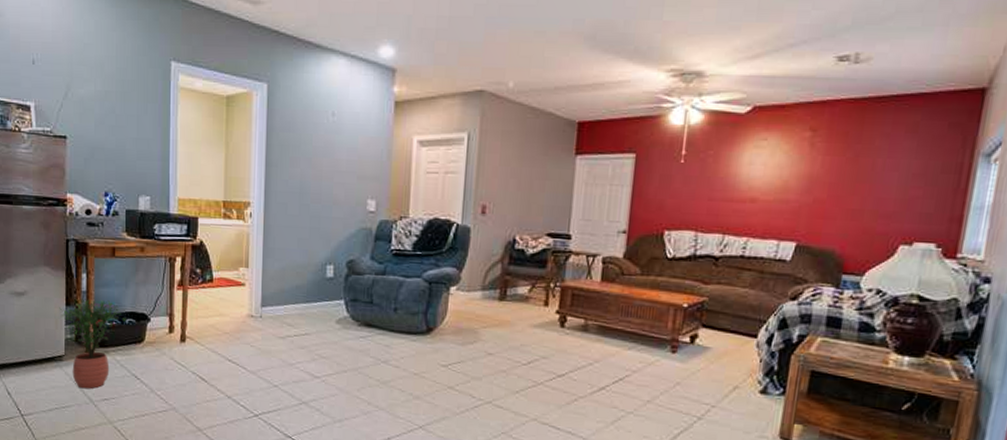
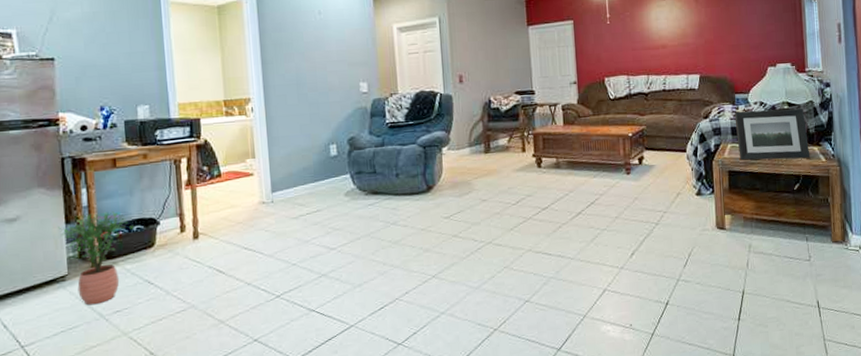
picture frame: none [830,297,941,373] -> present [734,109,811,161]

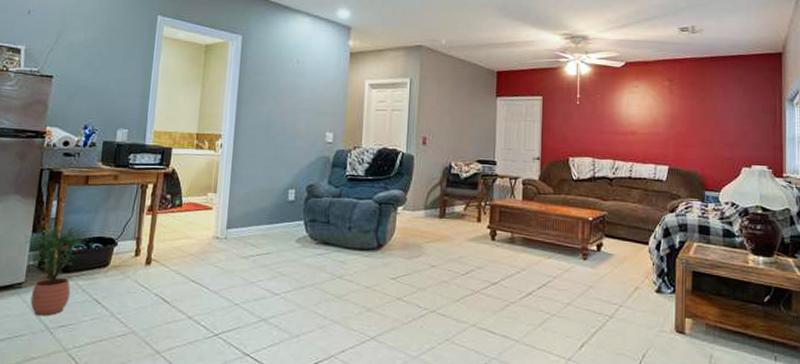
picture frame: present [734,109,811,161] -> none [703,209,784,269]

